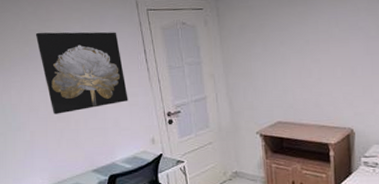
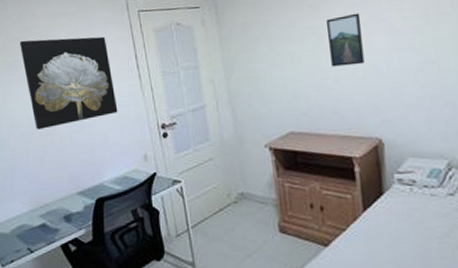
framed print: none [313,21,343,67] -> present [327,13,365,67]

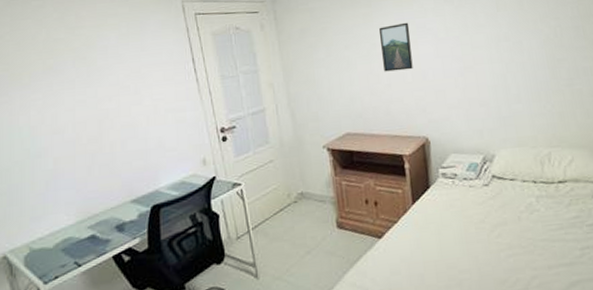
wall art: present [19,36,118,130] -> none [61,39,174,136]

